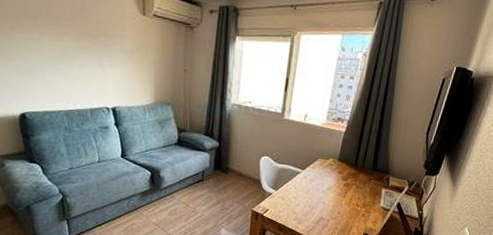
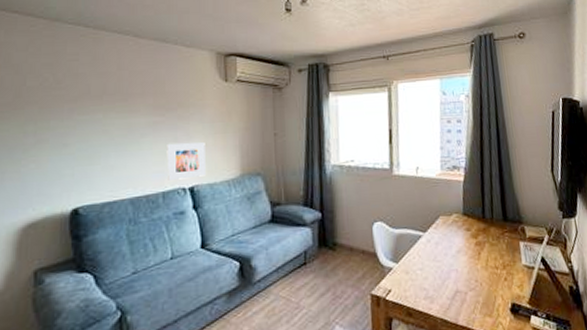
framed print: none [93,67,125,100] -> present [166,142,205,180]

